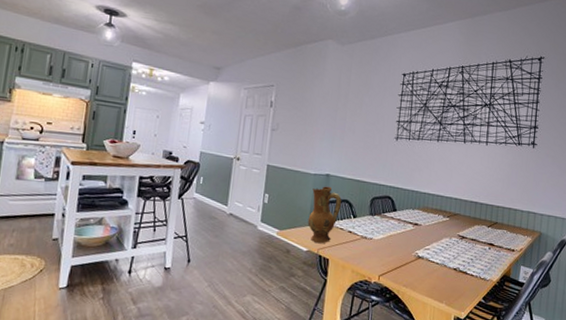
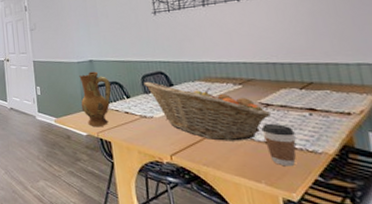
fruit basket: none [371,204,464,267] -> present [143,81,272,141]
coffee cup: none [454,254,476,290] -> present [261,124,296,167]

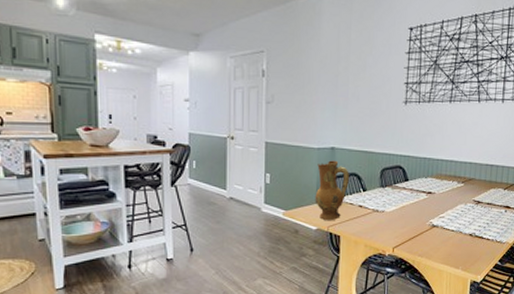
fruit basket: present [143,81,272,141] -> none [382,175,480,234]
coffee cup: present [261,124,296,167] -> none [469,219,492,255]

